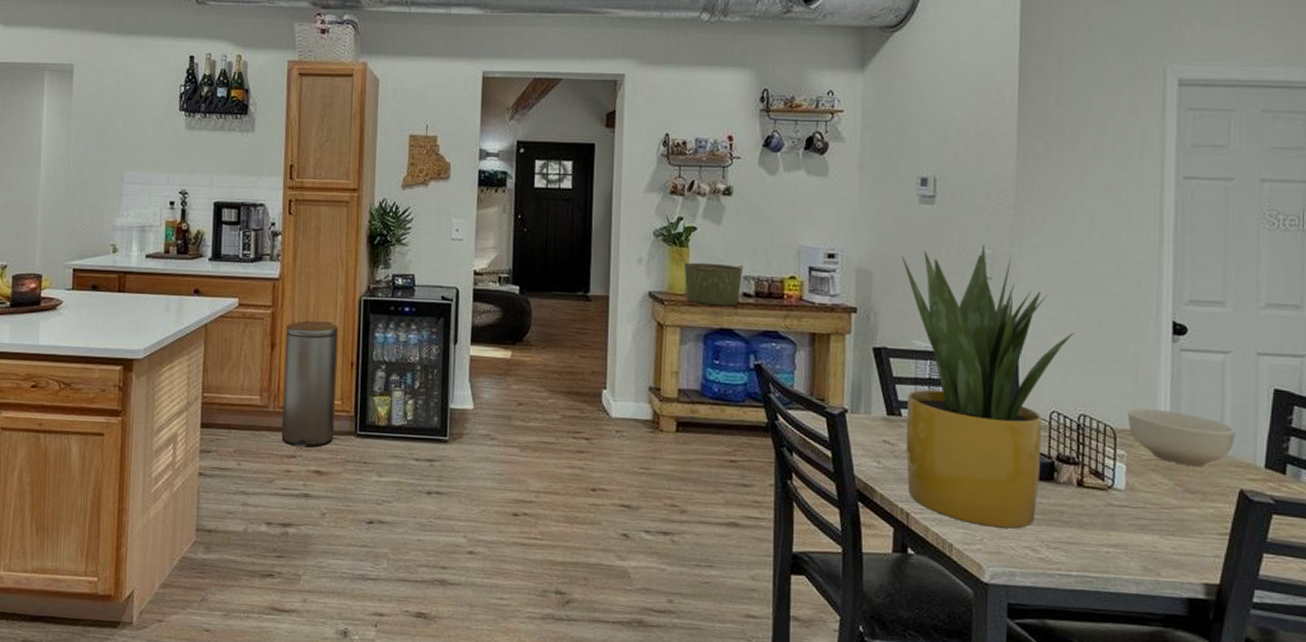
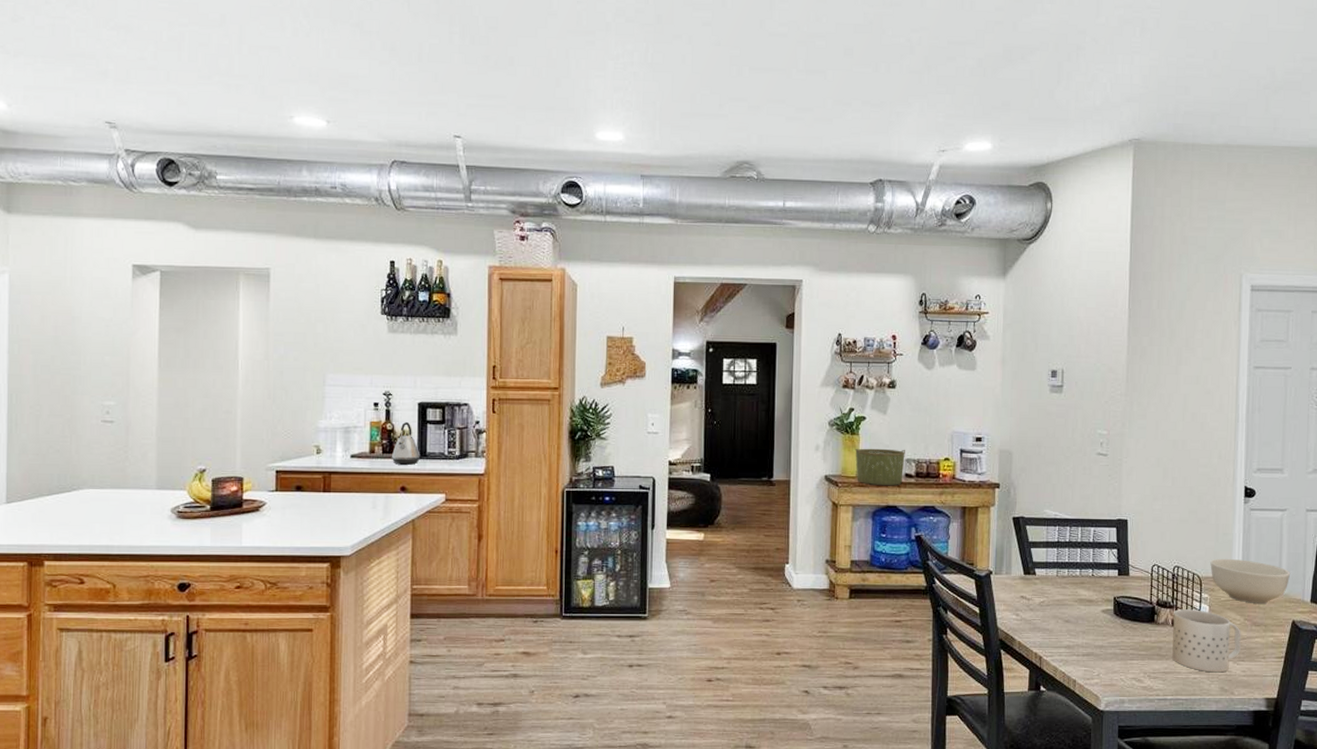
kettle: none [185,221,215,267] -> present [391,421,420,465]
pedal bin: present [281,320,339,448] -> none [490,512,543,632]
planter: present [901,244,1075,529] -> none [1036,426,1171,664]
mug: none [1078,467,1170,548] -> present [1172,609,1241,673]

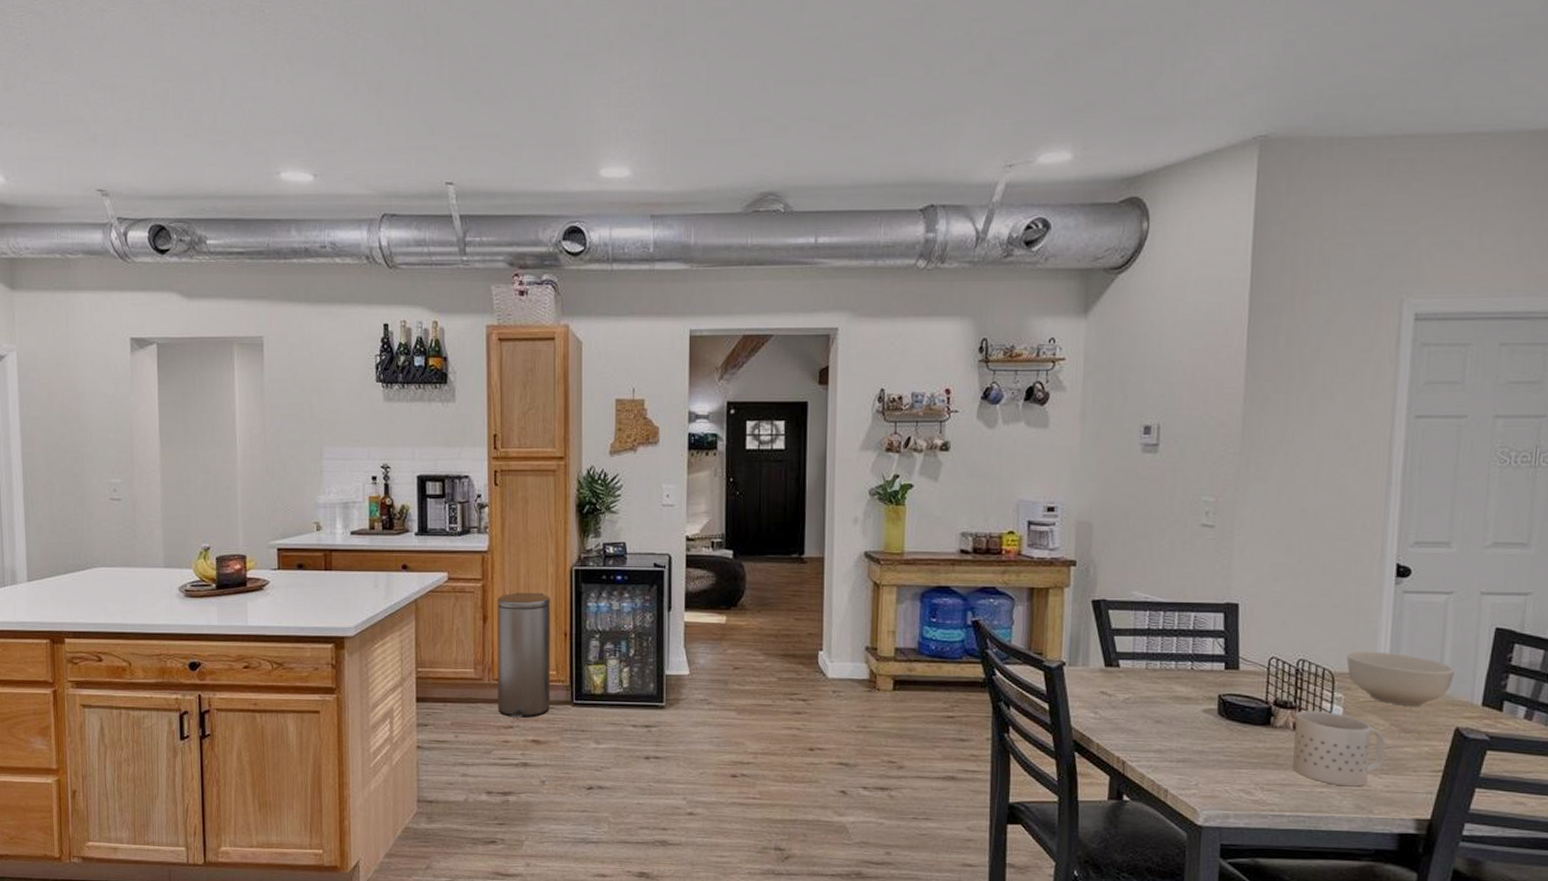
kettle: present [391,421,420,465] -> none [391,496,421,542]
pedal bin: none [490,512,543,632] -> present [497,592,551,719]
basket: present [855,448,905,486] -> none [900,520,960,564]

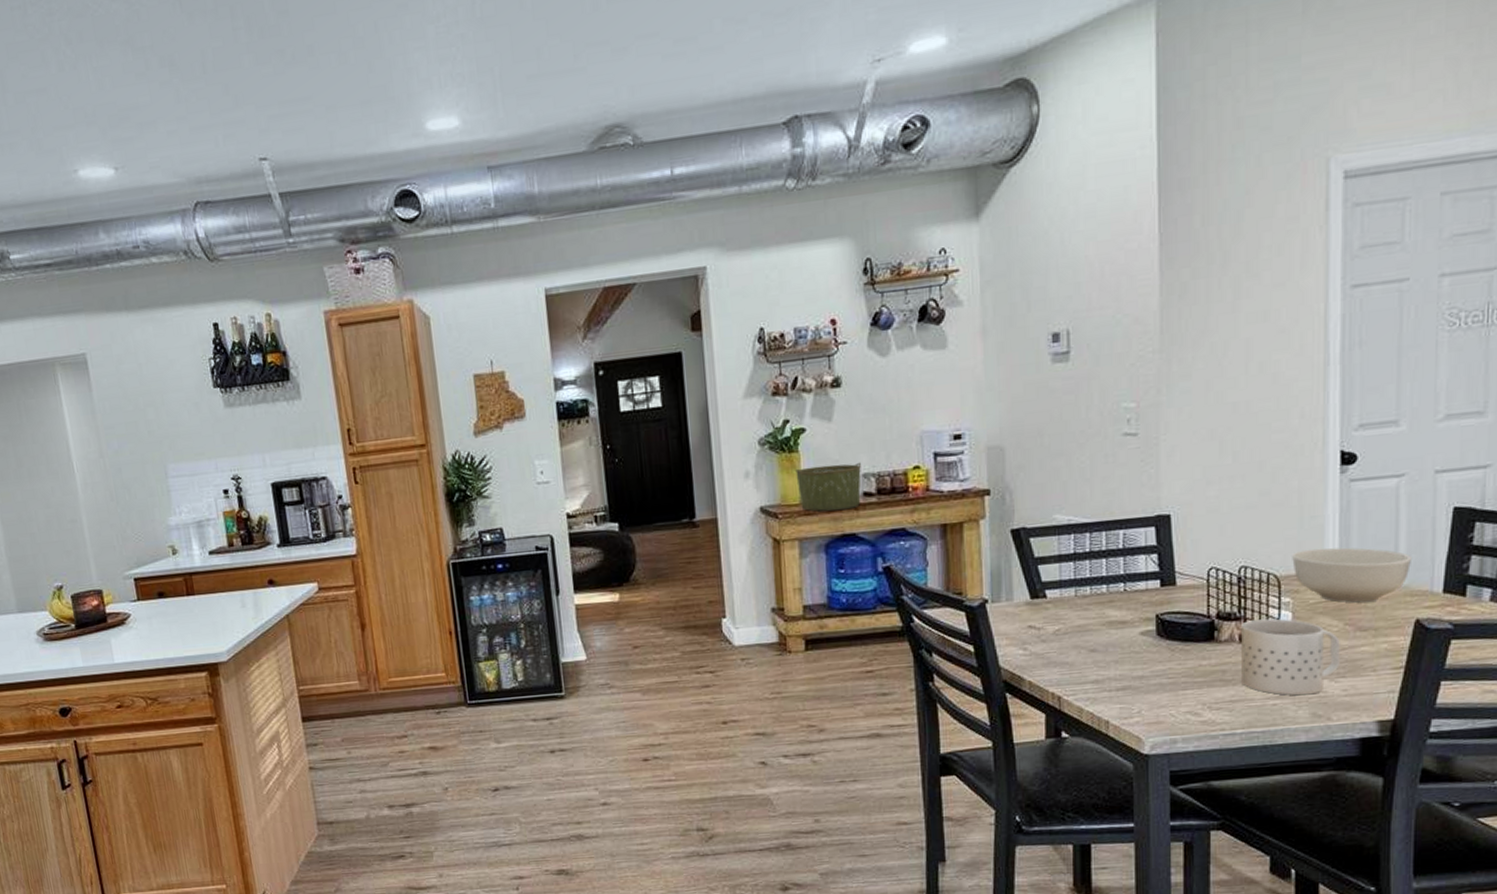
pedal bin: present [497,592,551,719] -> none [373,592,444,727]
basket: none [900,520,960,564] -> present [795,462,861,512]

